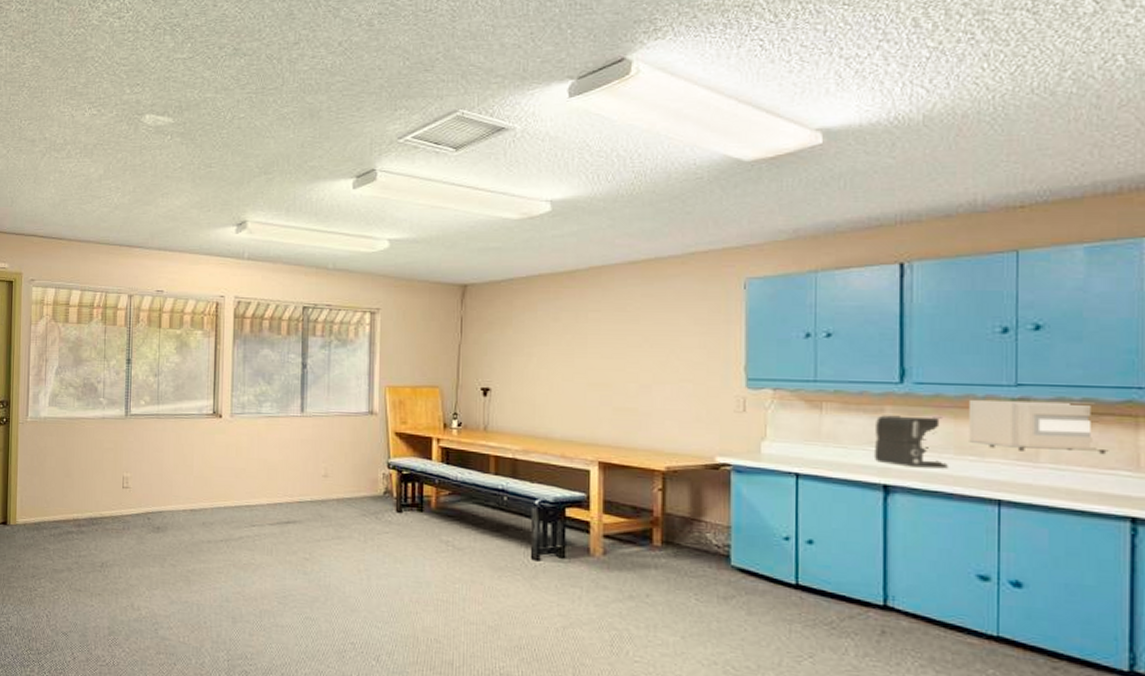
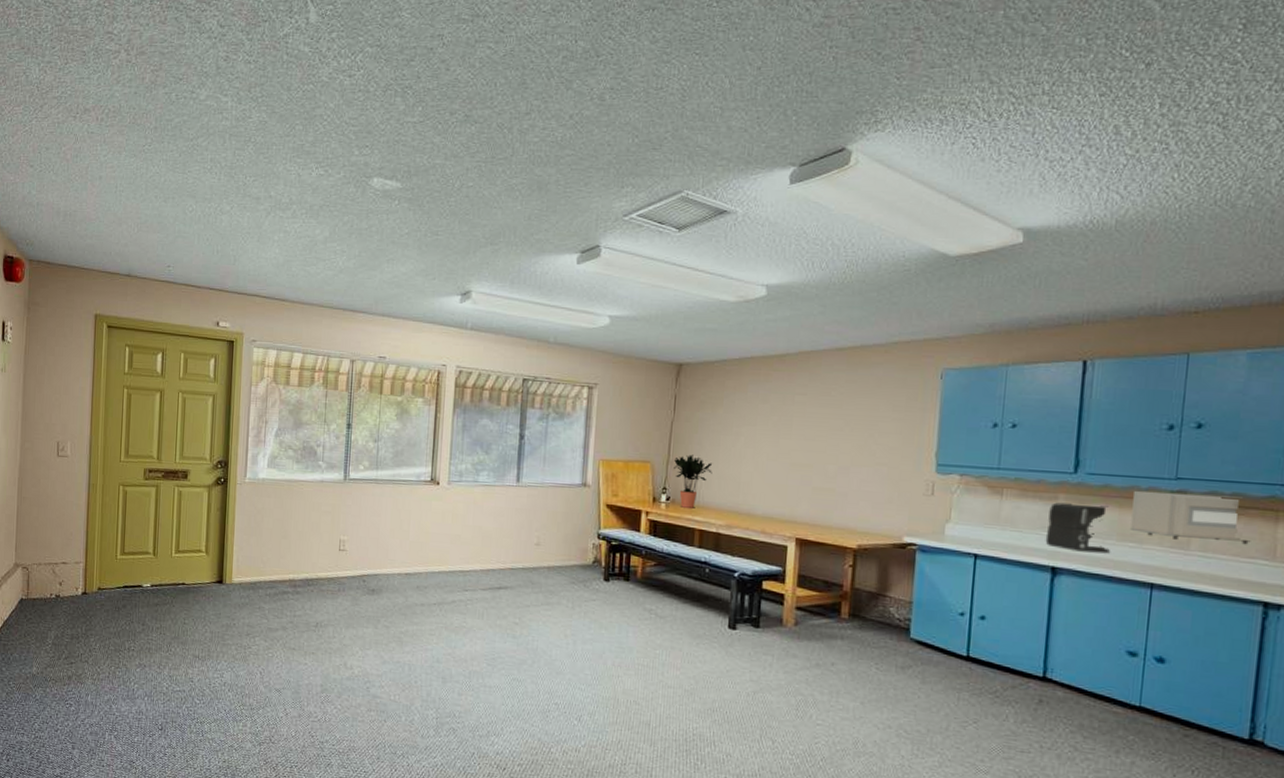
potted plant: none [464,378,505,434] -> present [674,454,713,508]

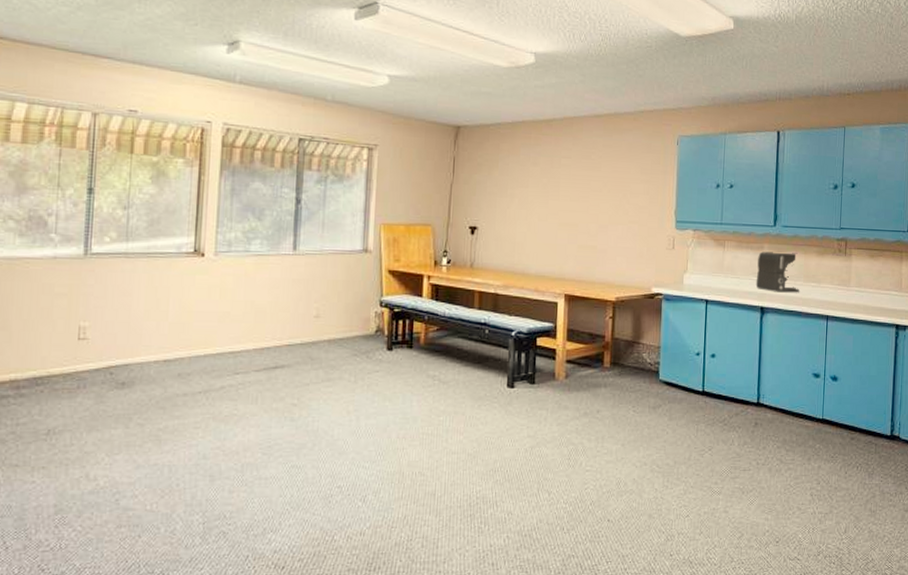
potted plant: present [674,454,713,508] -> none [454,216,490,270]
microwave: present [1130,490,1251,545] -> none [812,239,887,280]

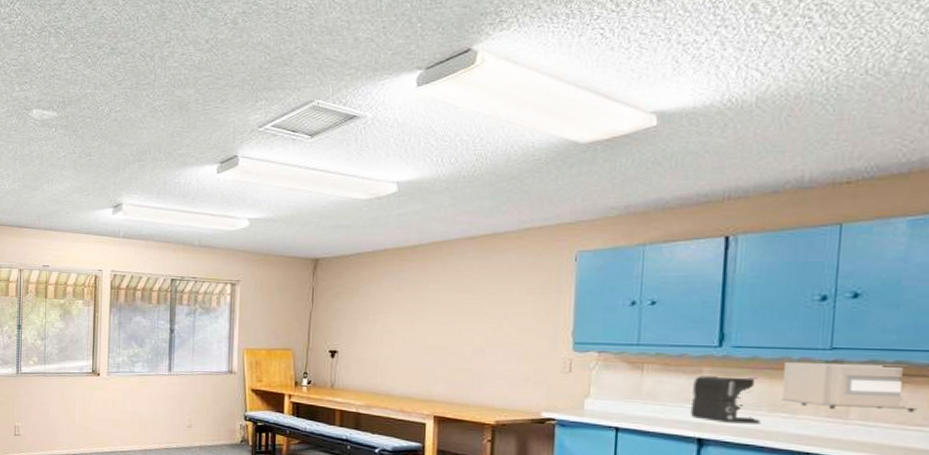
microwave: none [812,239,887,280] -> present [782,361,918,413]

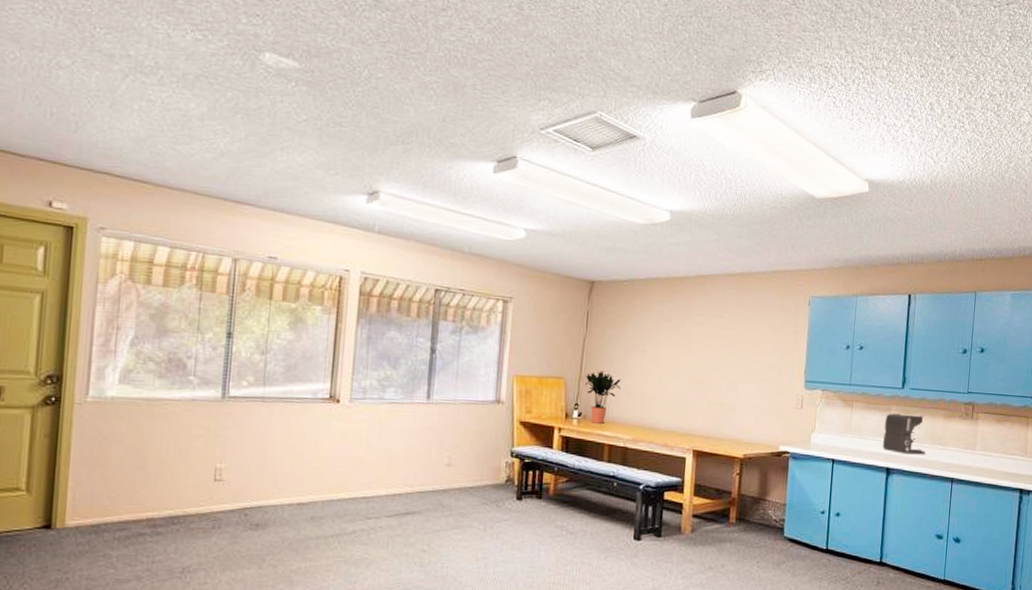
potted plant: none [314,341,351,391] -> present [585,371,622,424]
microwave: present [782,361,918,413] -> none [939,402,1013,445]

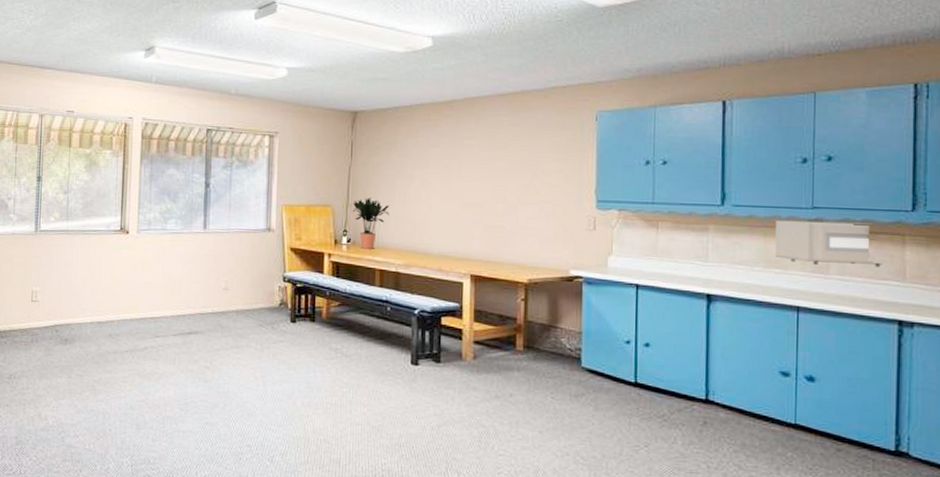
coffee maker: present [882,413,926,455] -> none [699,233,760,280]
microwave: none [939,402,1013,445] -> present [775,220,883,268]

